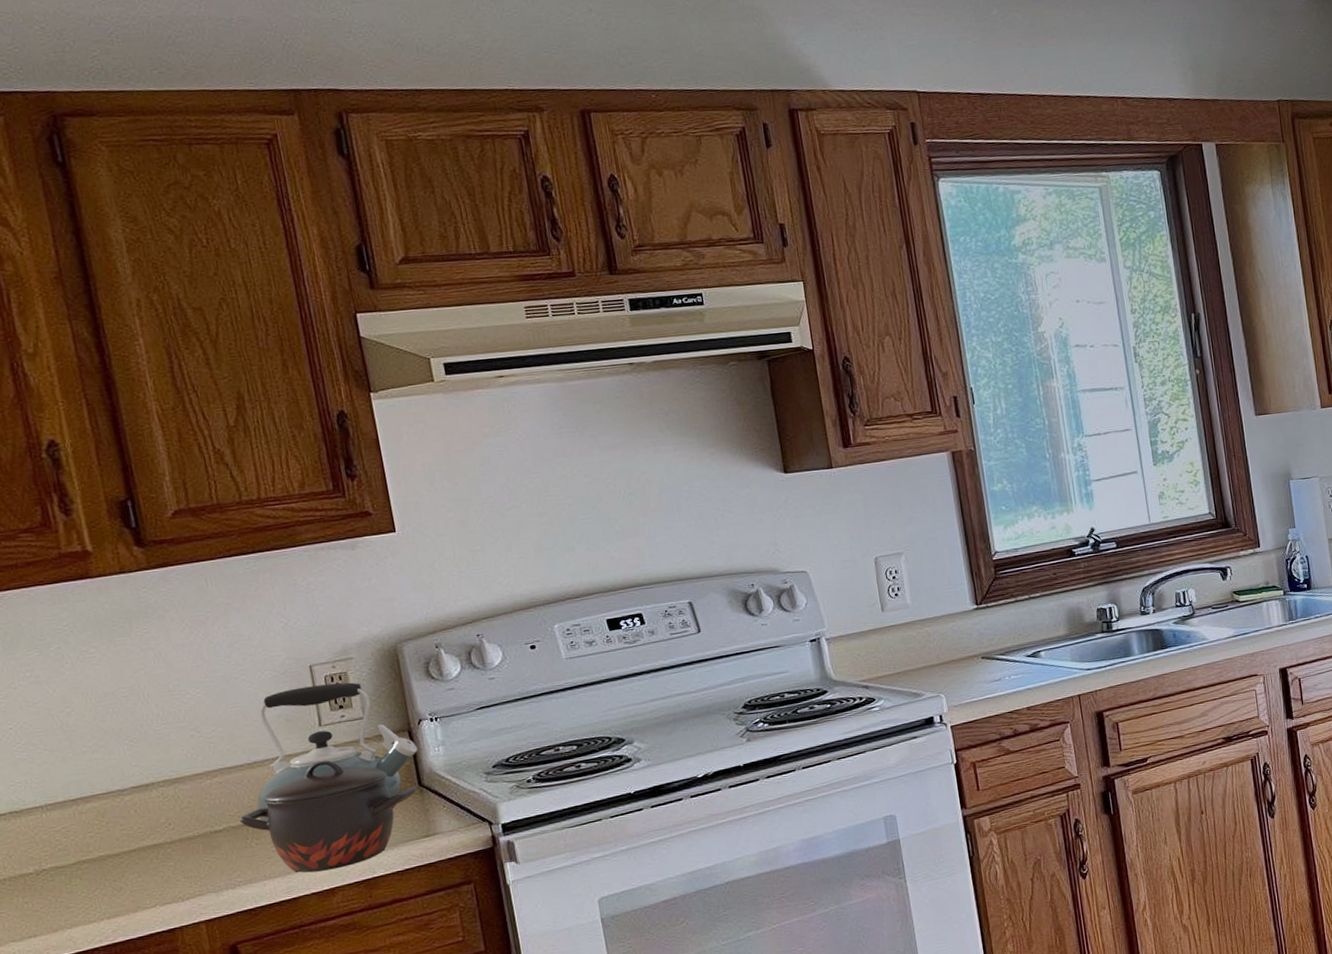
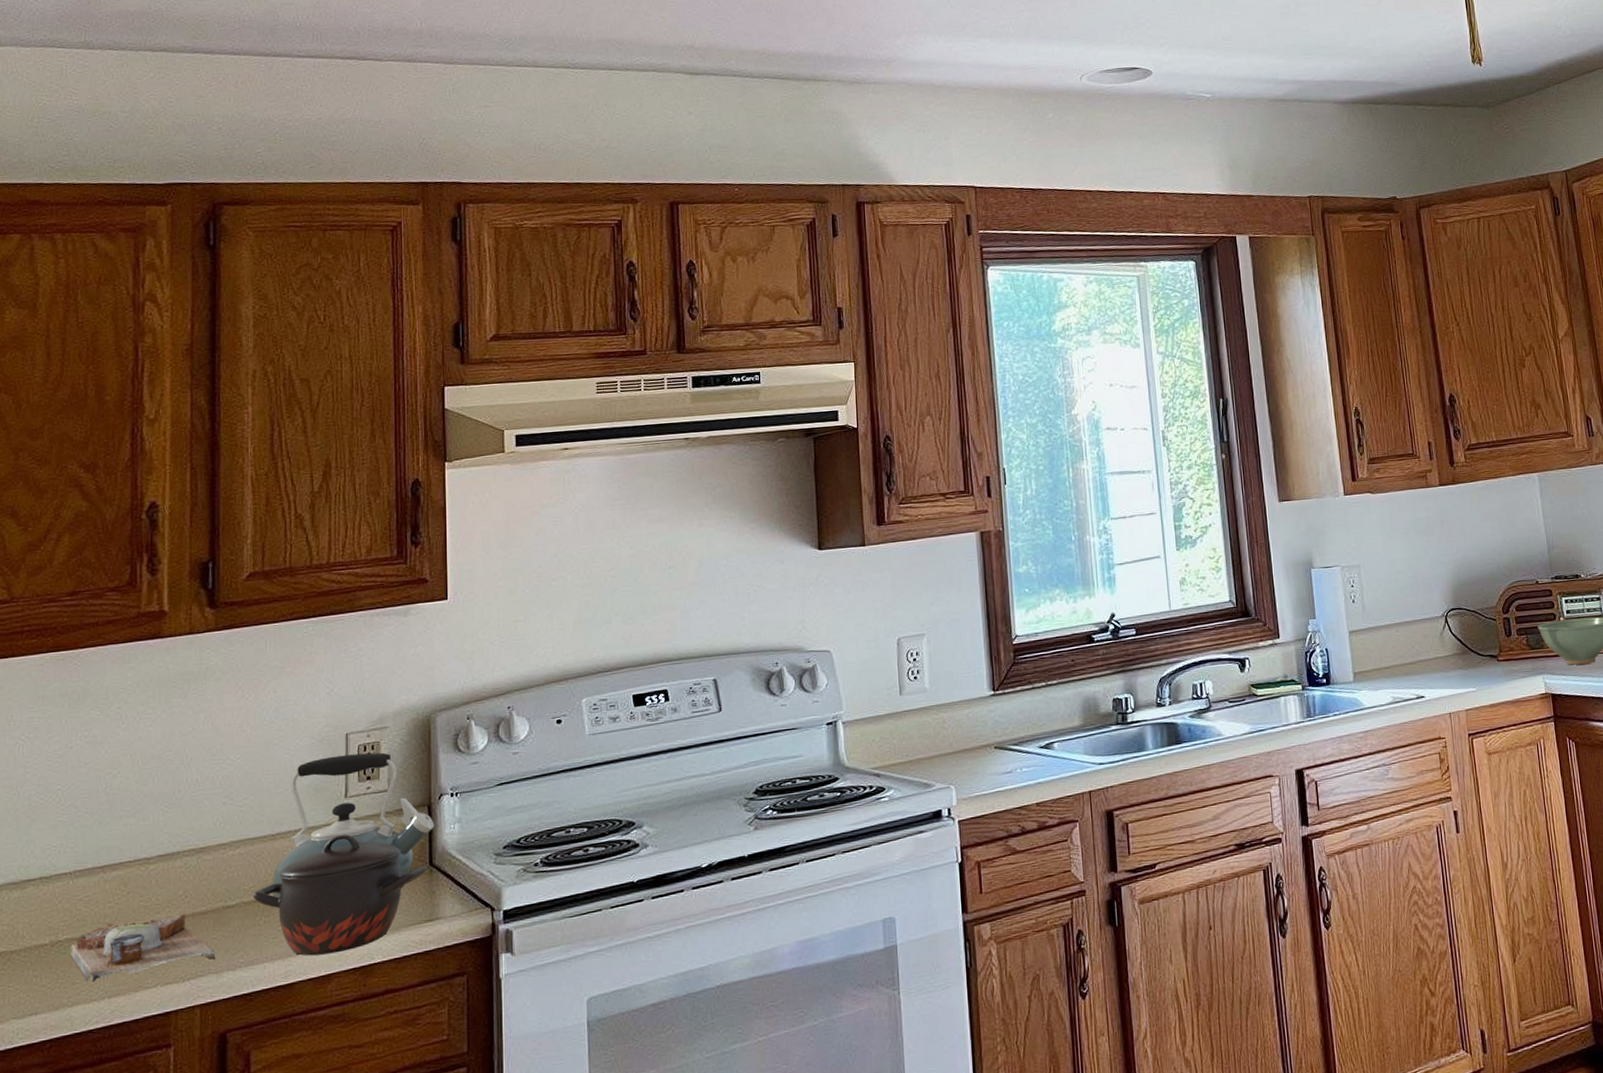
cutting board: none [57,839,212,905] -> present [69,913,216,982]

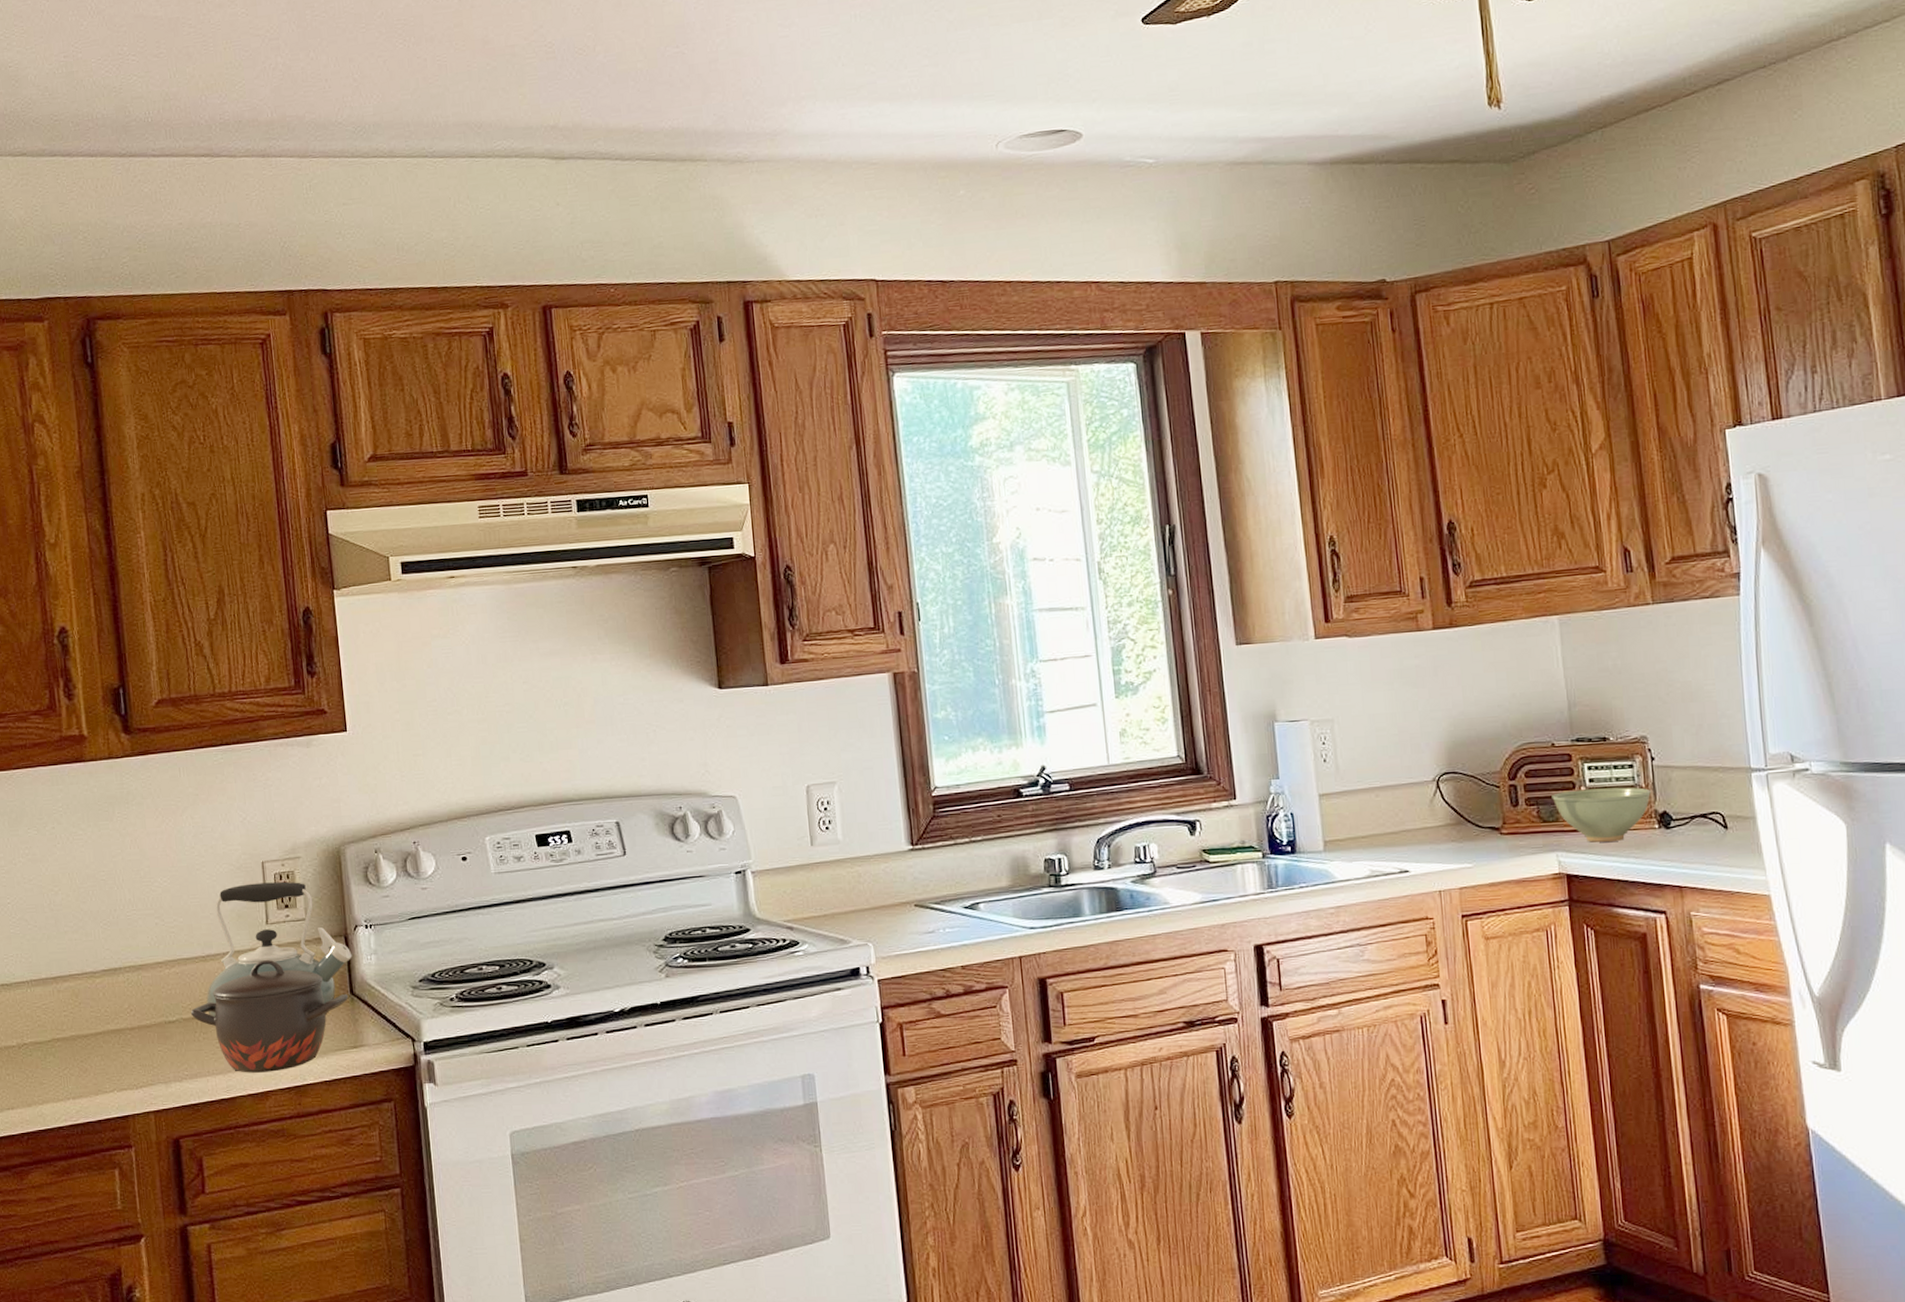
cutting board: present [69,913,216,982] -> none [35,1025,163,1083]

